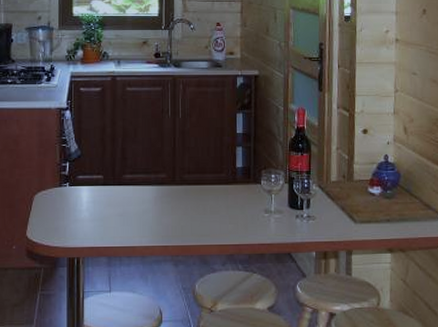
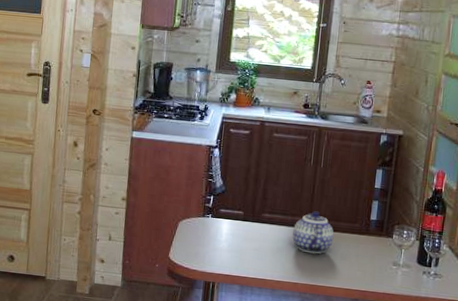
teapot: none [158,165,201,212] -> present [292,211,334,254]

